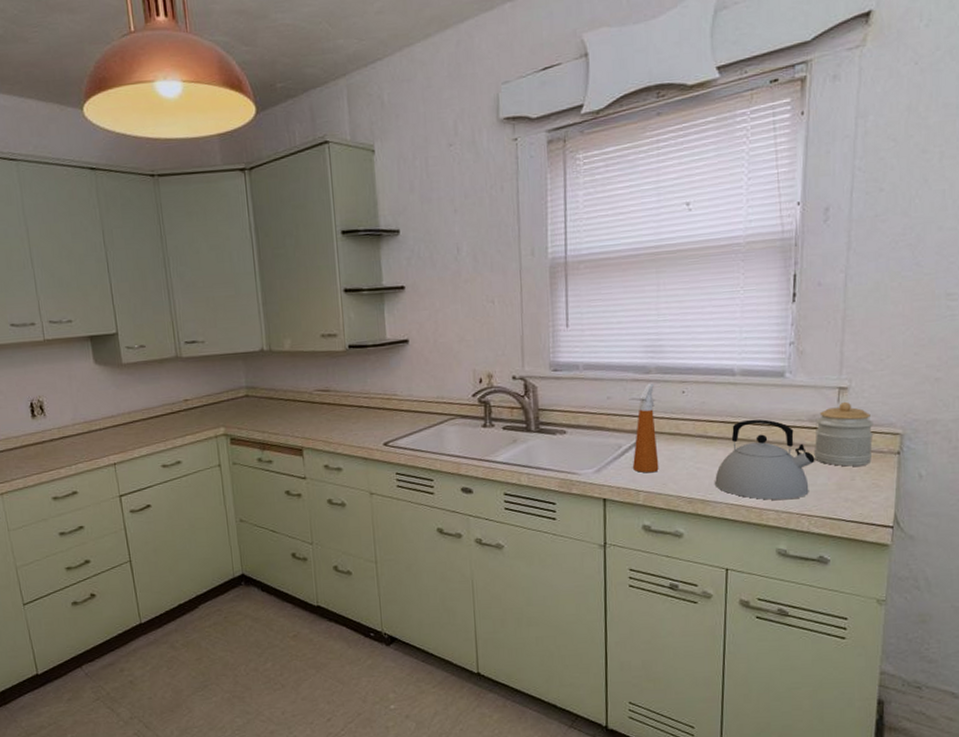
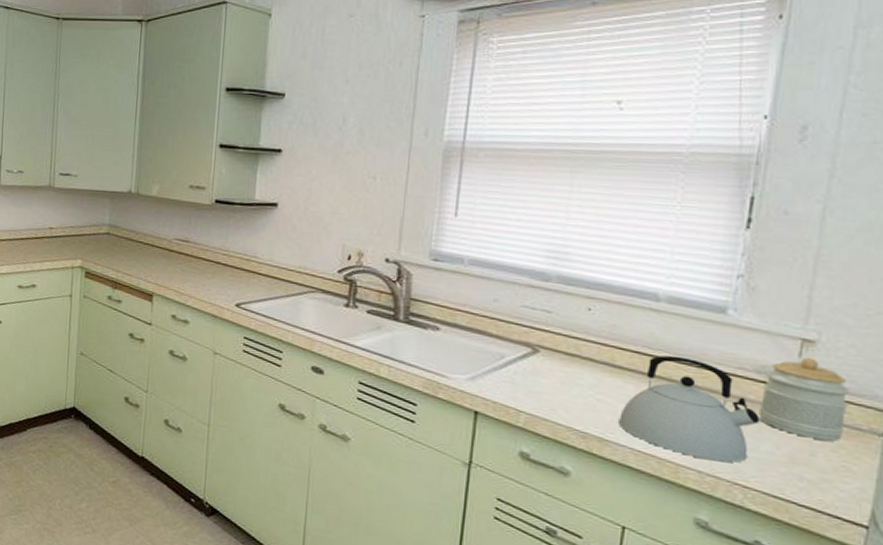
spray bottle: present [633,383,659,473] -> none [516,292,553,394]

